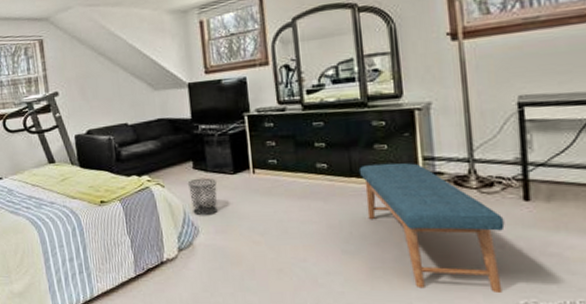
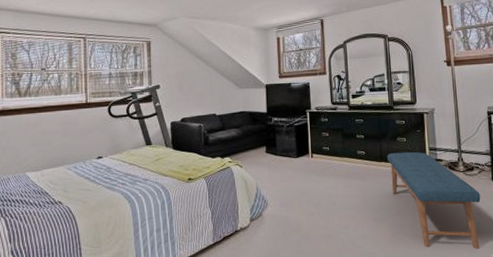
waste bin: present [187,177,218,216] -> none [261,160,284,192]

